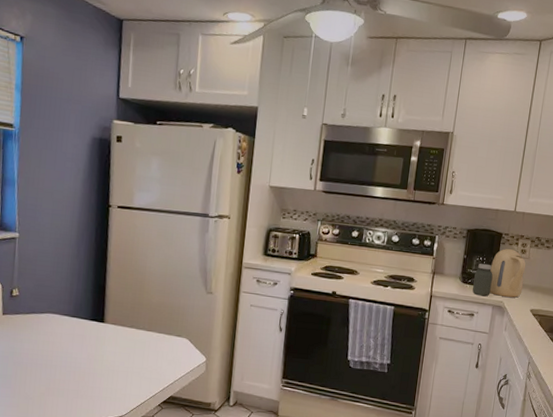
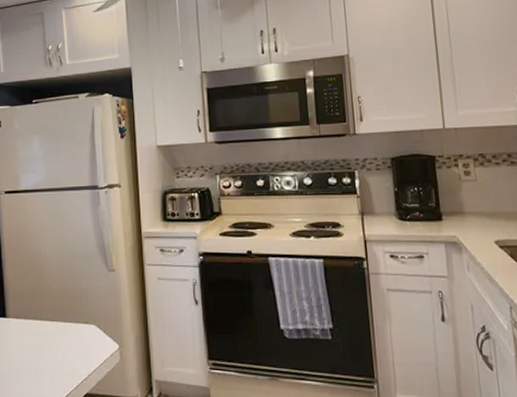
jar: present [472,263,493,297] -> none [412,194,438,233]
kettle: present [489,248,526,298] -> none [430,172,479,230]

